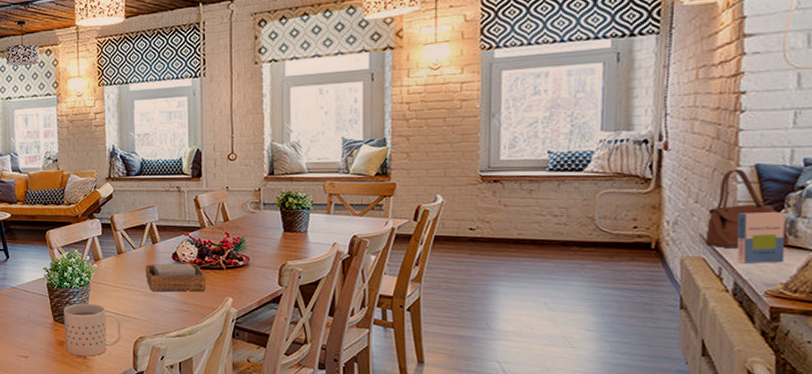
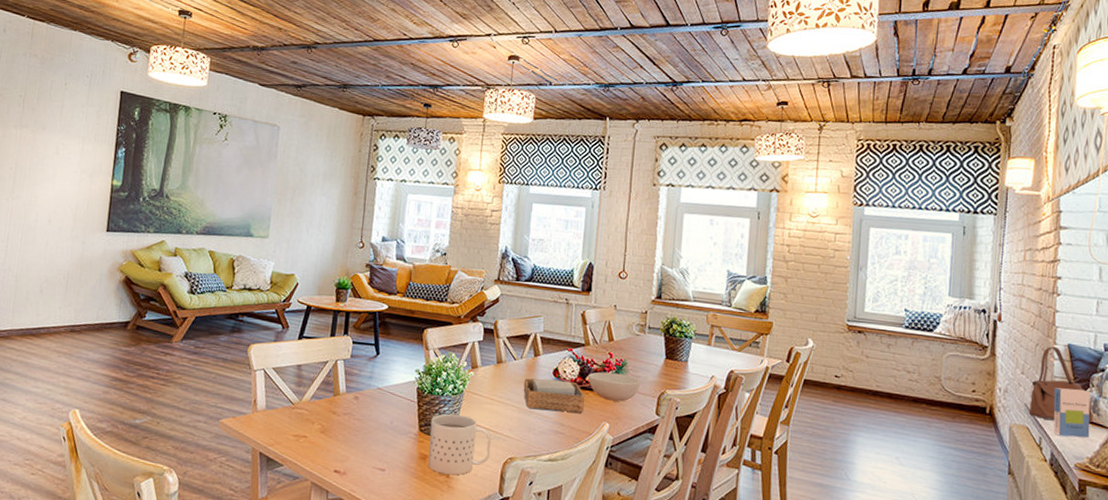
bowl: none [206,251,260,277] -> present [587,371,640,402]

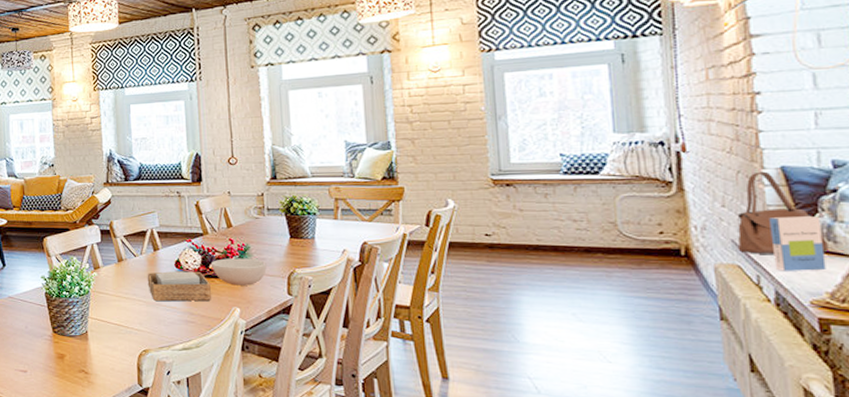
mug: present [428,413,491,475] -> none [62,314,125,371]

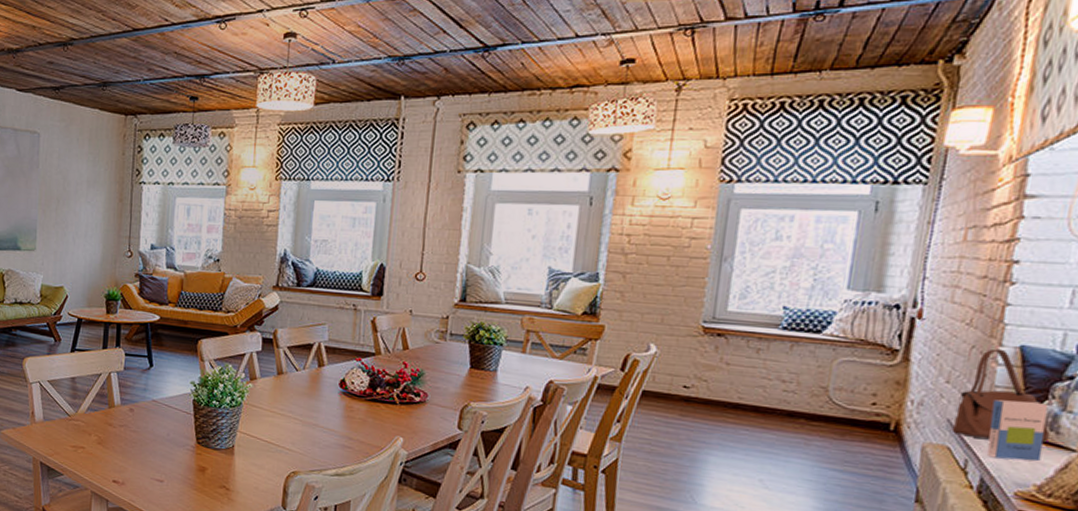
napkin holder: present [147,271,211,301] -> none [306,390,375,426]
bowl: present [210,258,267,286] -> none [378,382,440,415]

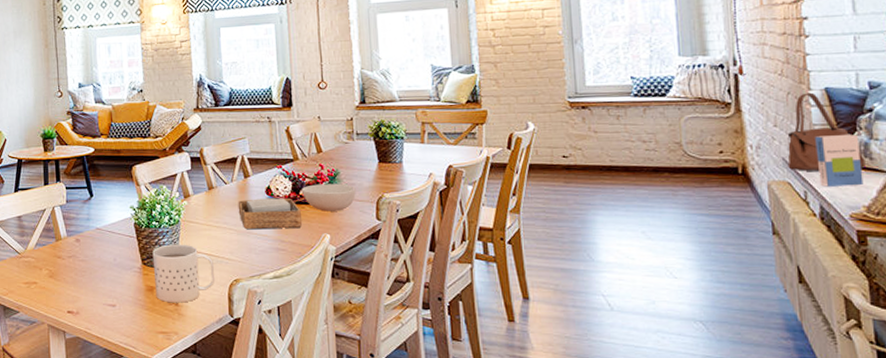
mug: none [207,426,273,488] -> present [152,244,216,303]
napkin holder: none [306,390,375,426] -> present [238,198,302,229]
bowl: none [378,382,440,415] -> present [301,183,356,212]

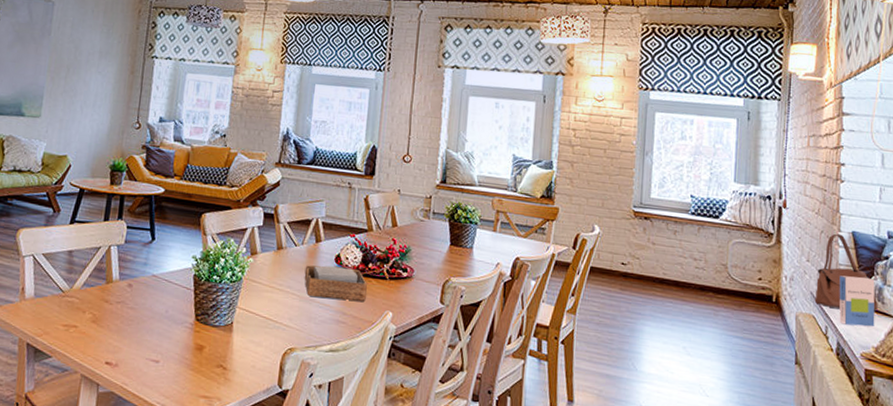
mug: present [152,244,216,303] -> none [204,302,270,367]
bowl: present [301,183,356,212] -> none [370,258,424,290]

